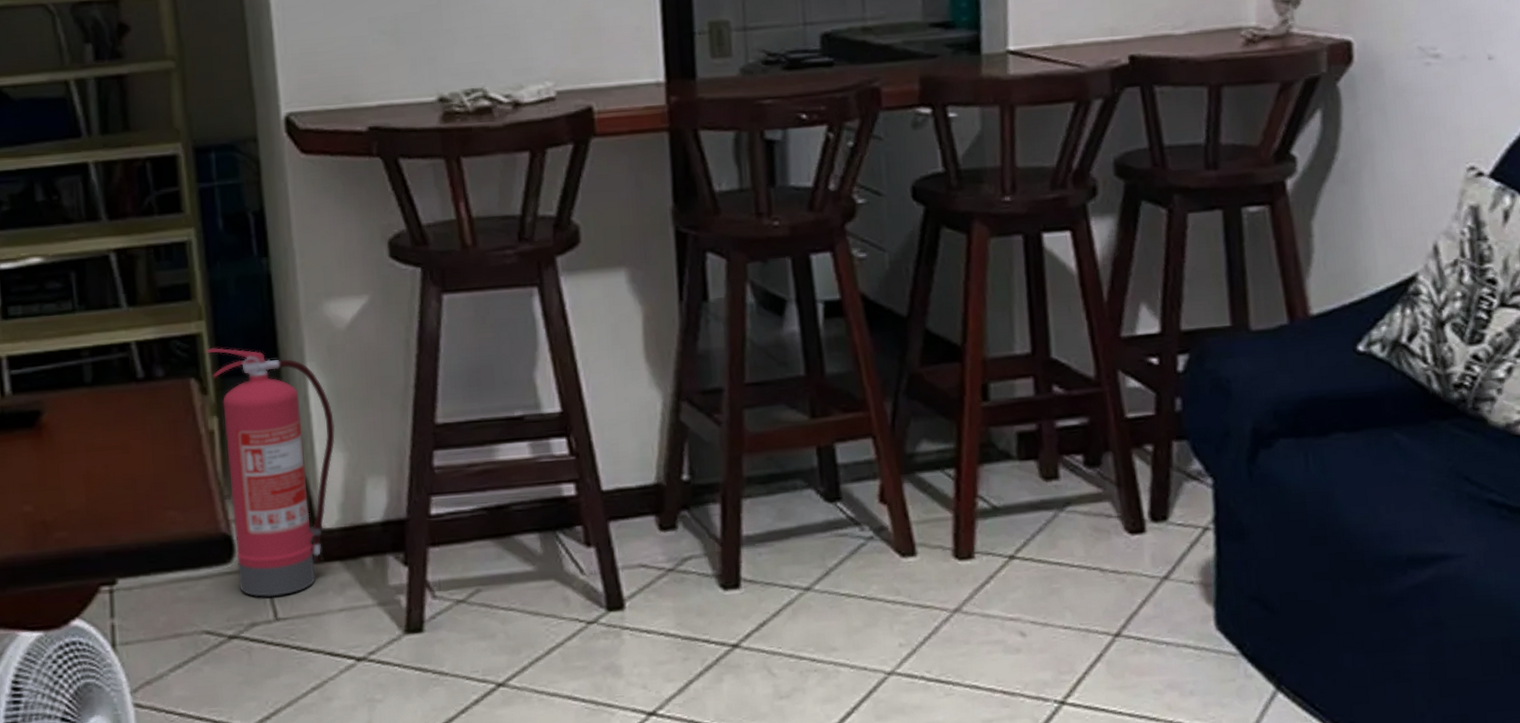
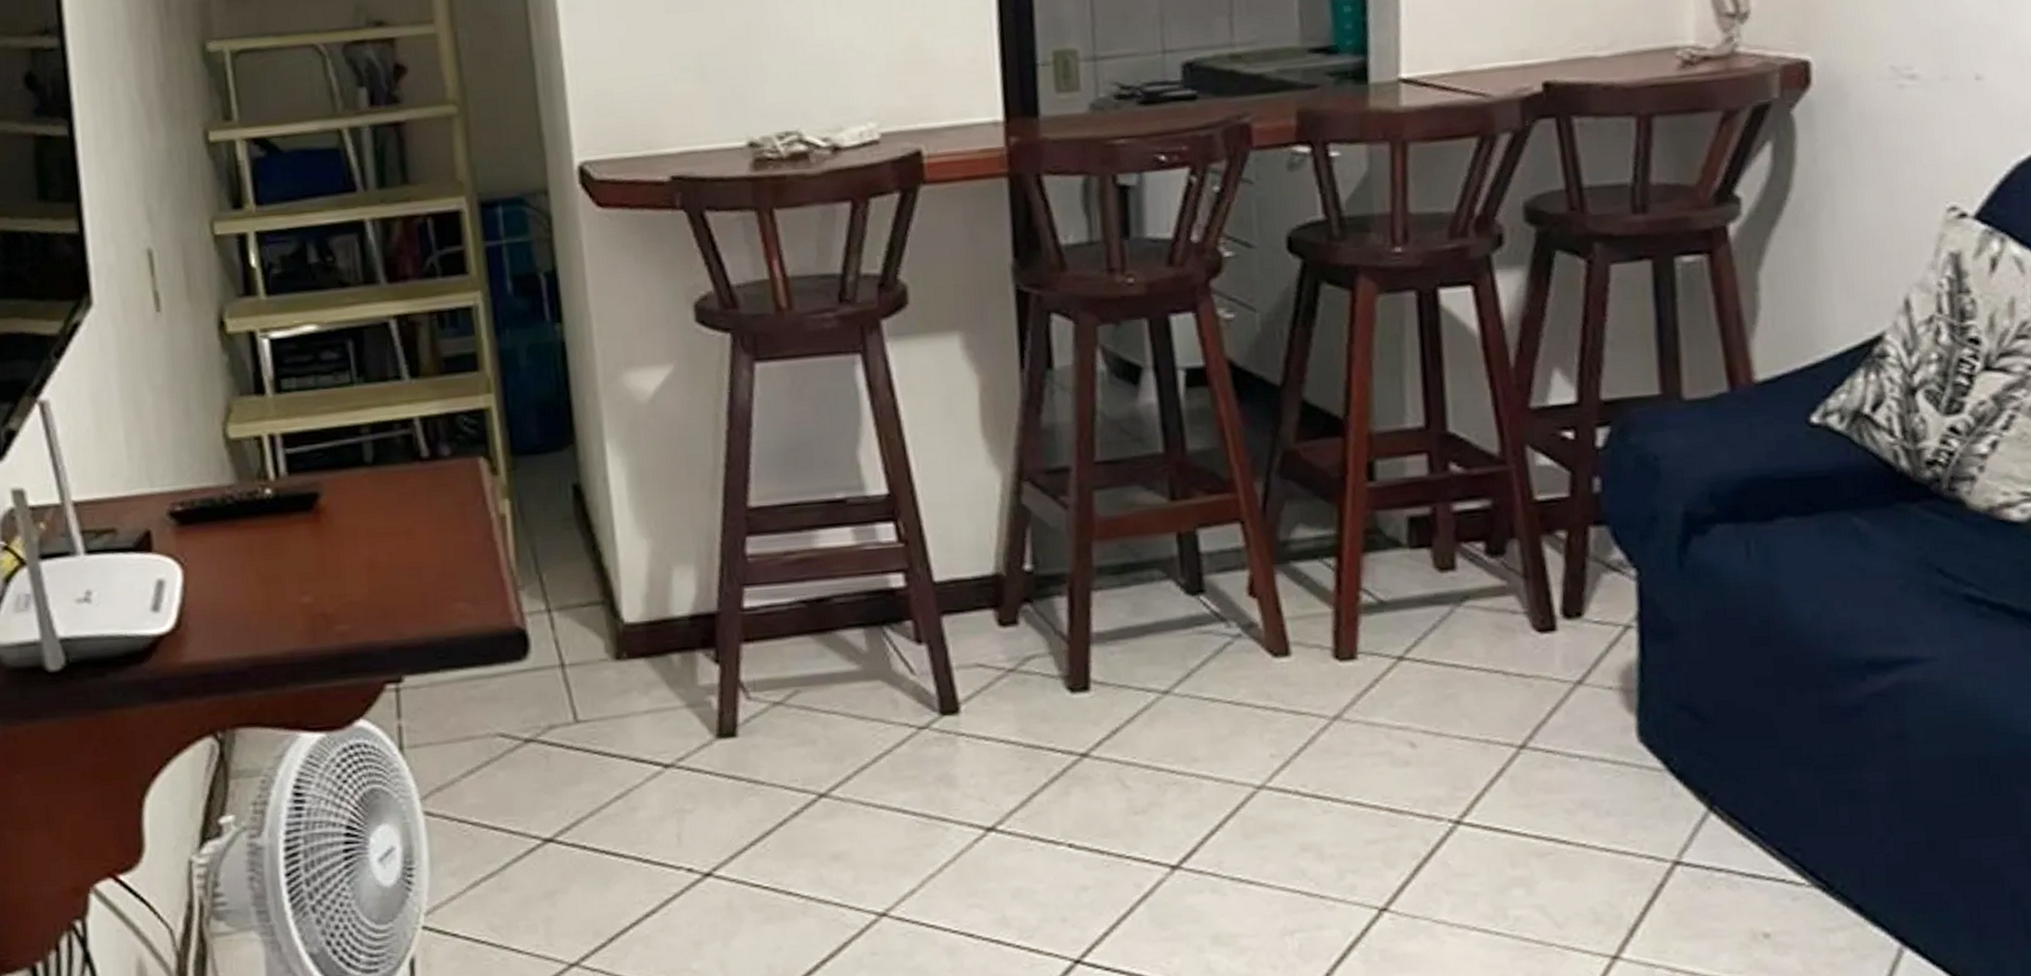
fire extinguisher: present [205,347,335,597] -> none [495,423,638,697]

